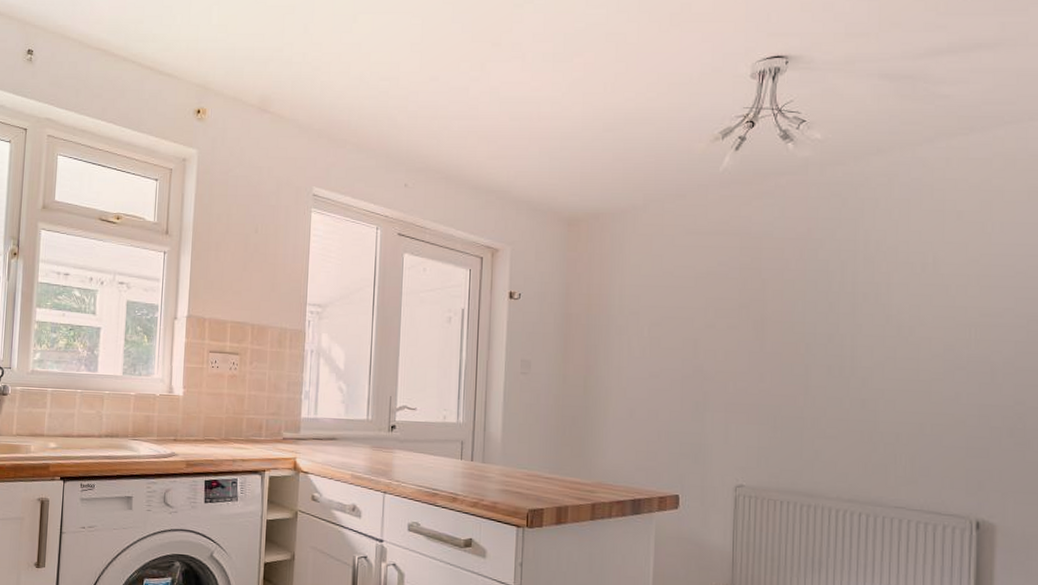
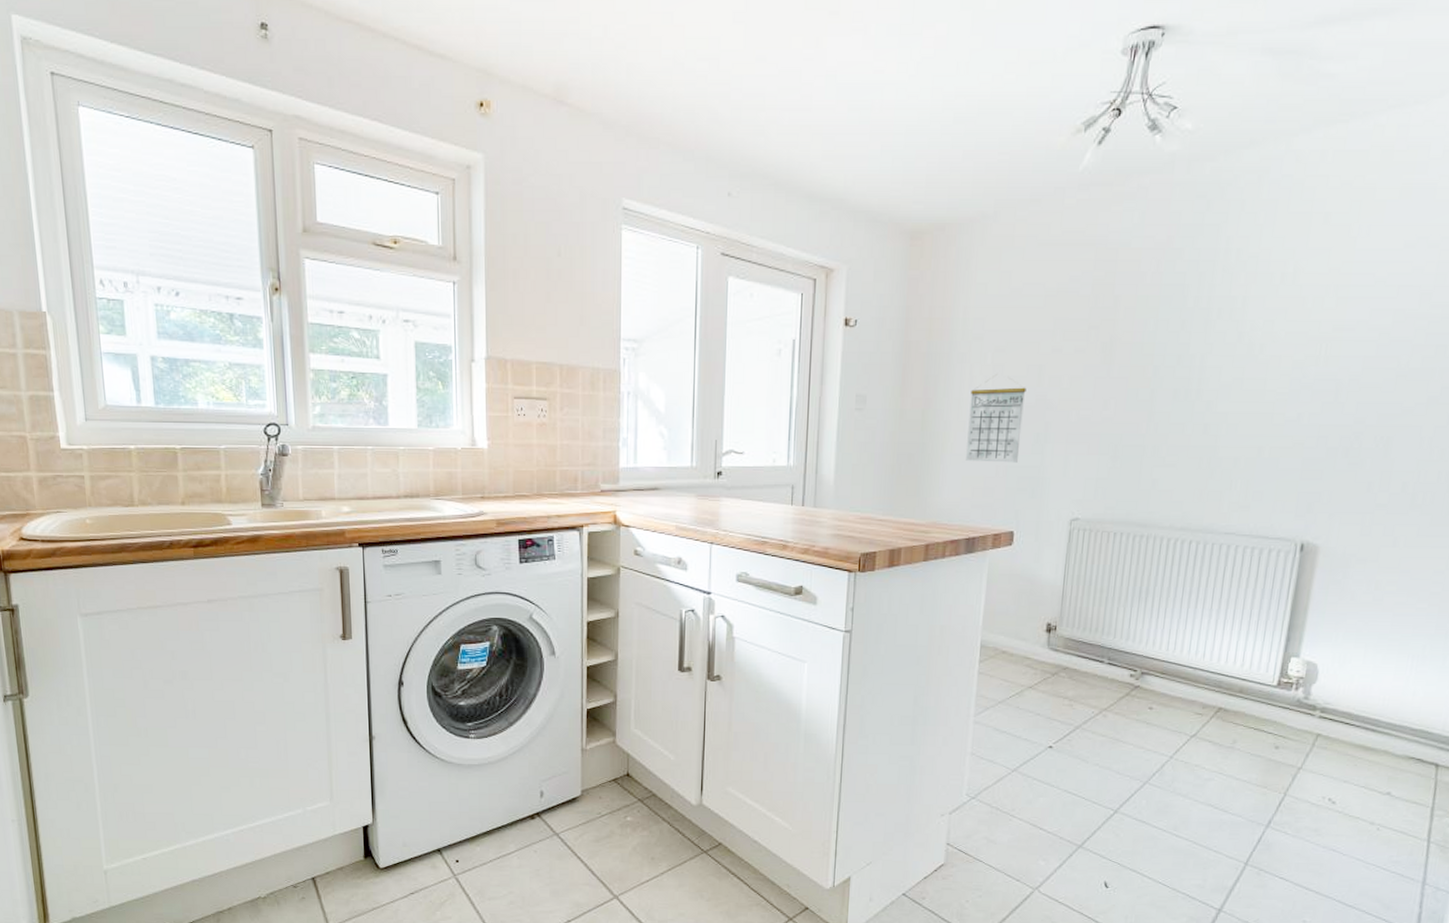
calendar: none [628,351,683,429] -> present [966,380,1027,463]

